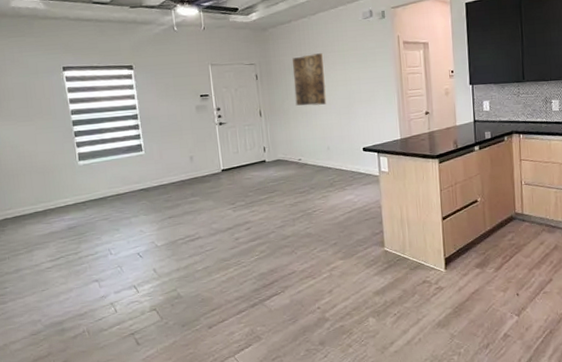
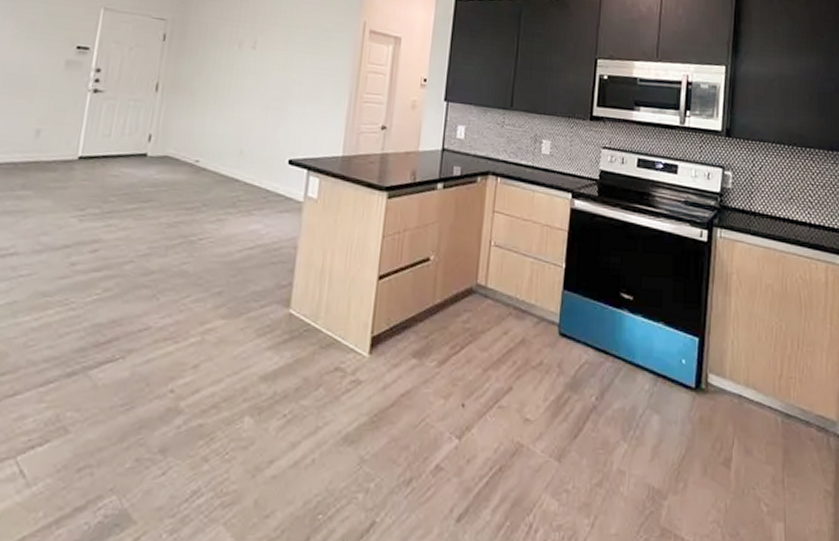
wall art: present [292,52,327,106] -> none [209,22,262,92]

